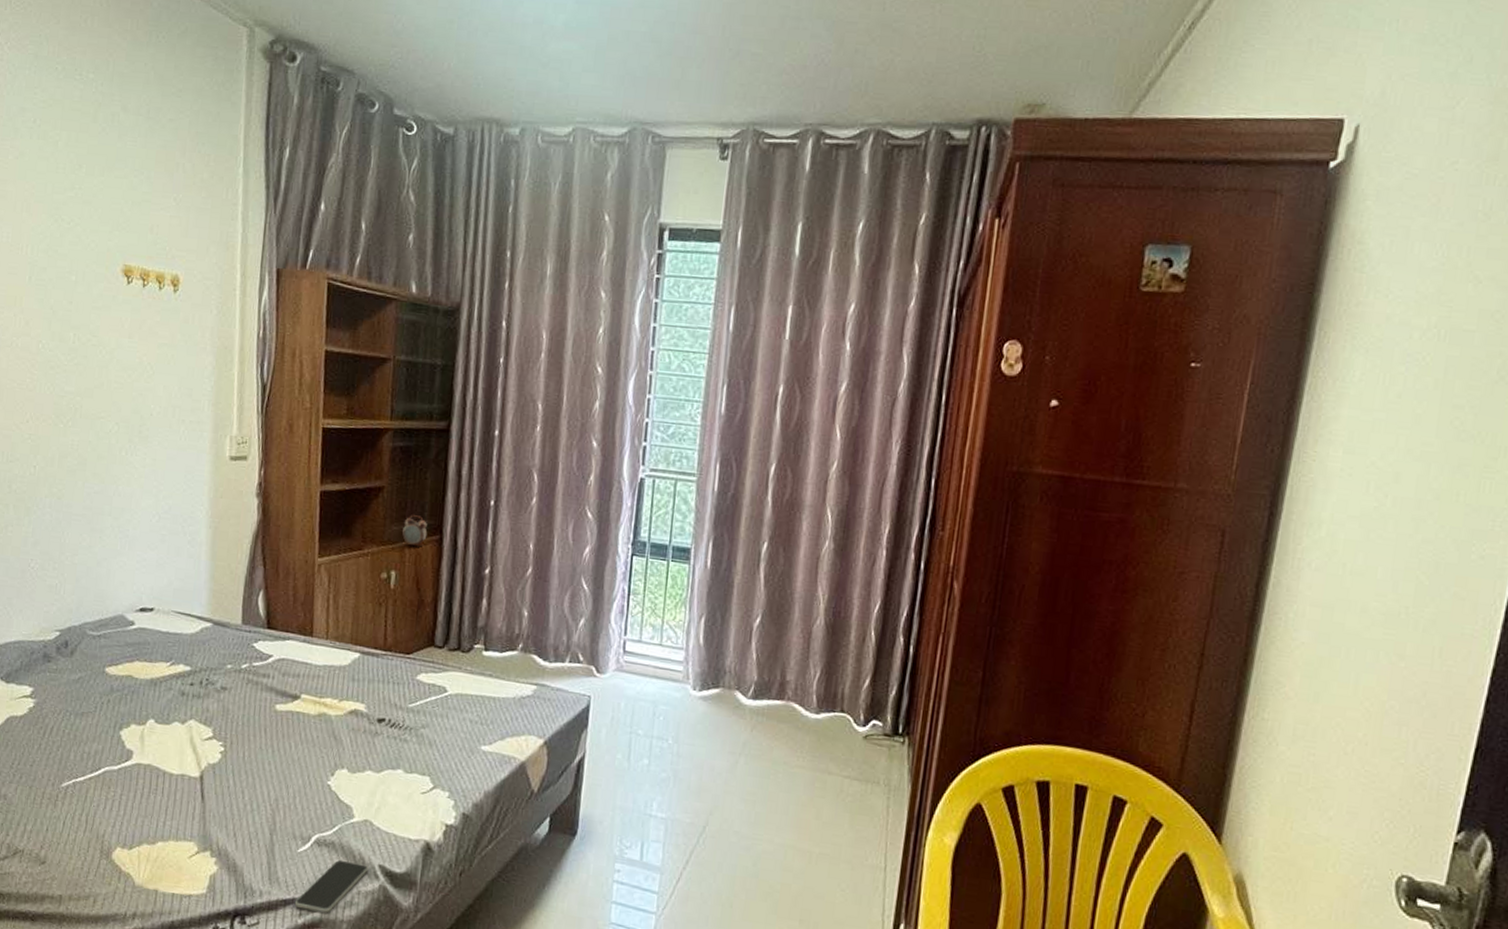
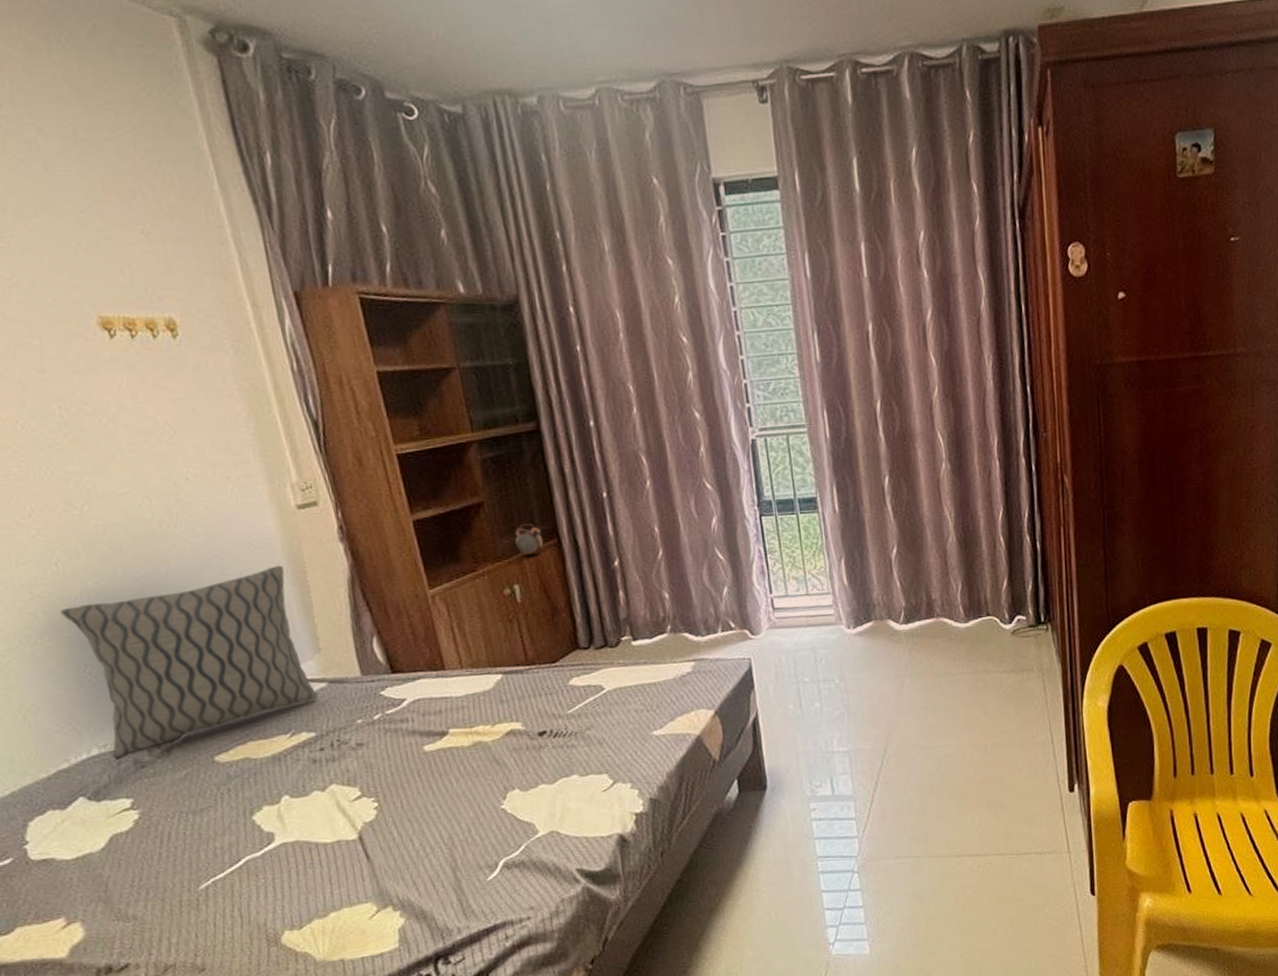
pillow: none [26,506,205,650] -> present [61,565,318,760]
mobile phone: present [294,859,369,914] -> none [497,873,567,933]

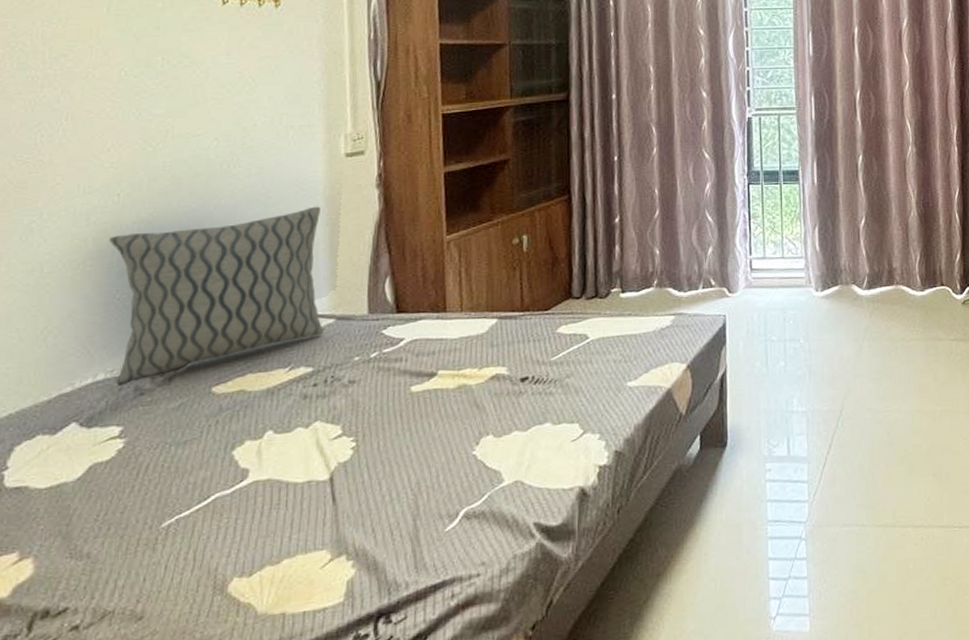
alarm clock: present [514,523,544,556] -> none [531,180,556,210]

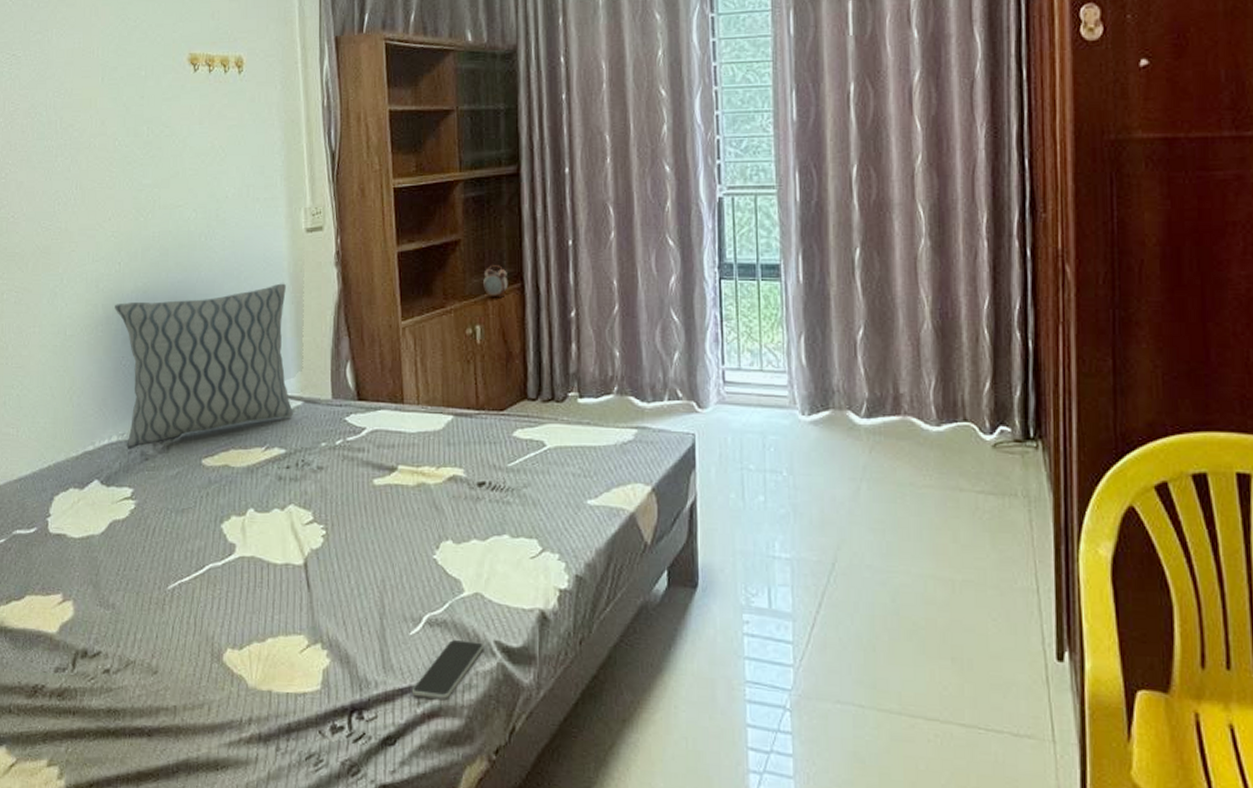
mobile phone: none [445,526,523,590] -> present [411,639,484,701]
alarm clock: none [531,180,556,210] -> present [483,265,508,297]

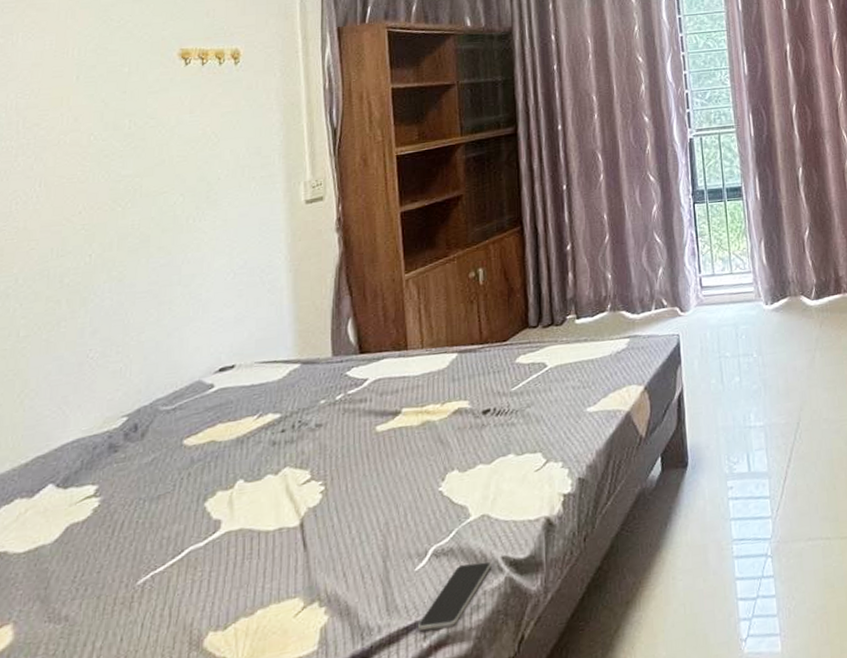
pillow: present [115,283,293,450] -> none [82,253,290,445]
alarm clock: present [483,265,508,297] -> none [485,213,509,243]

